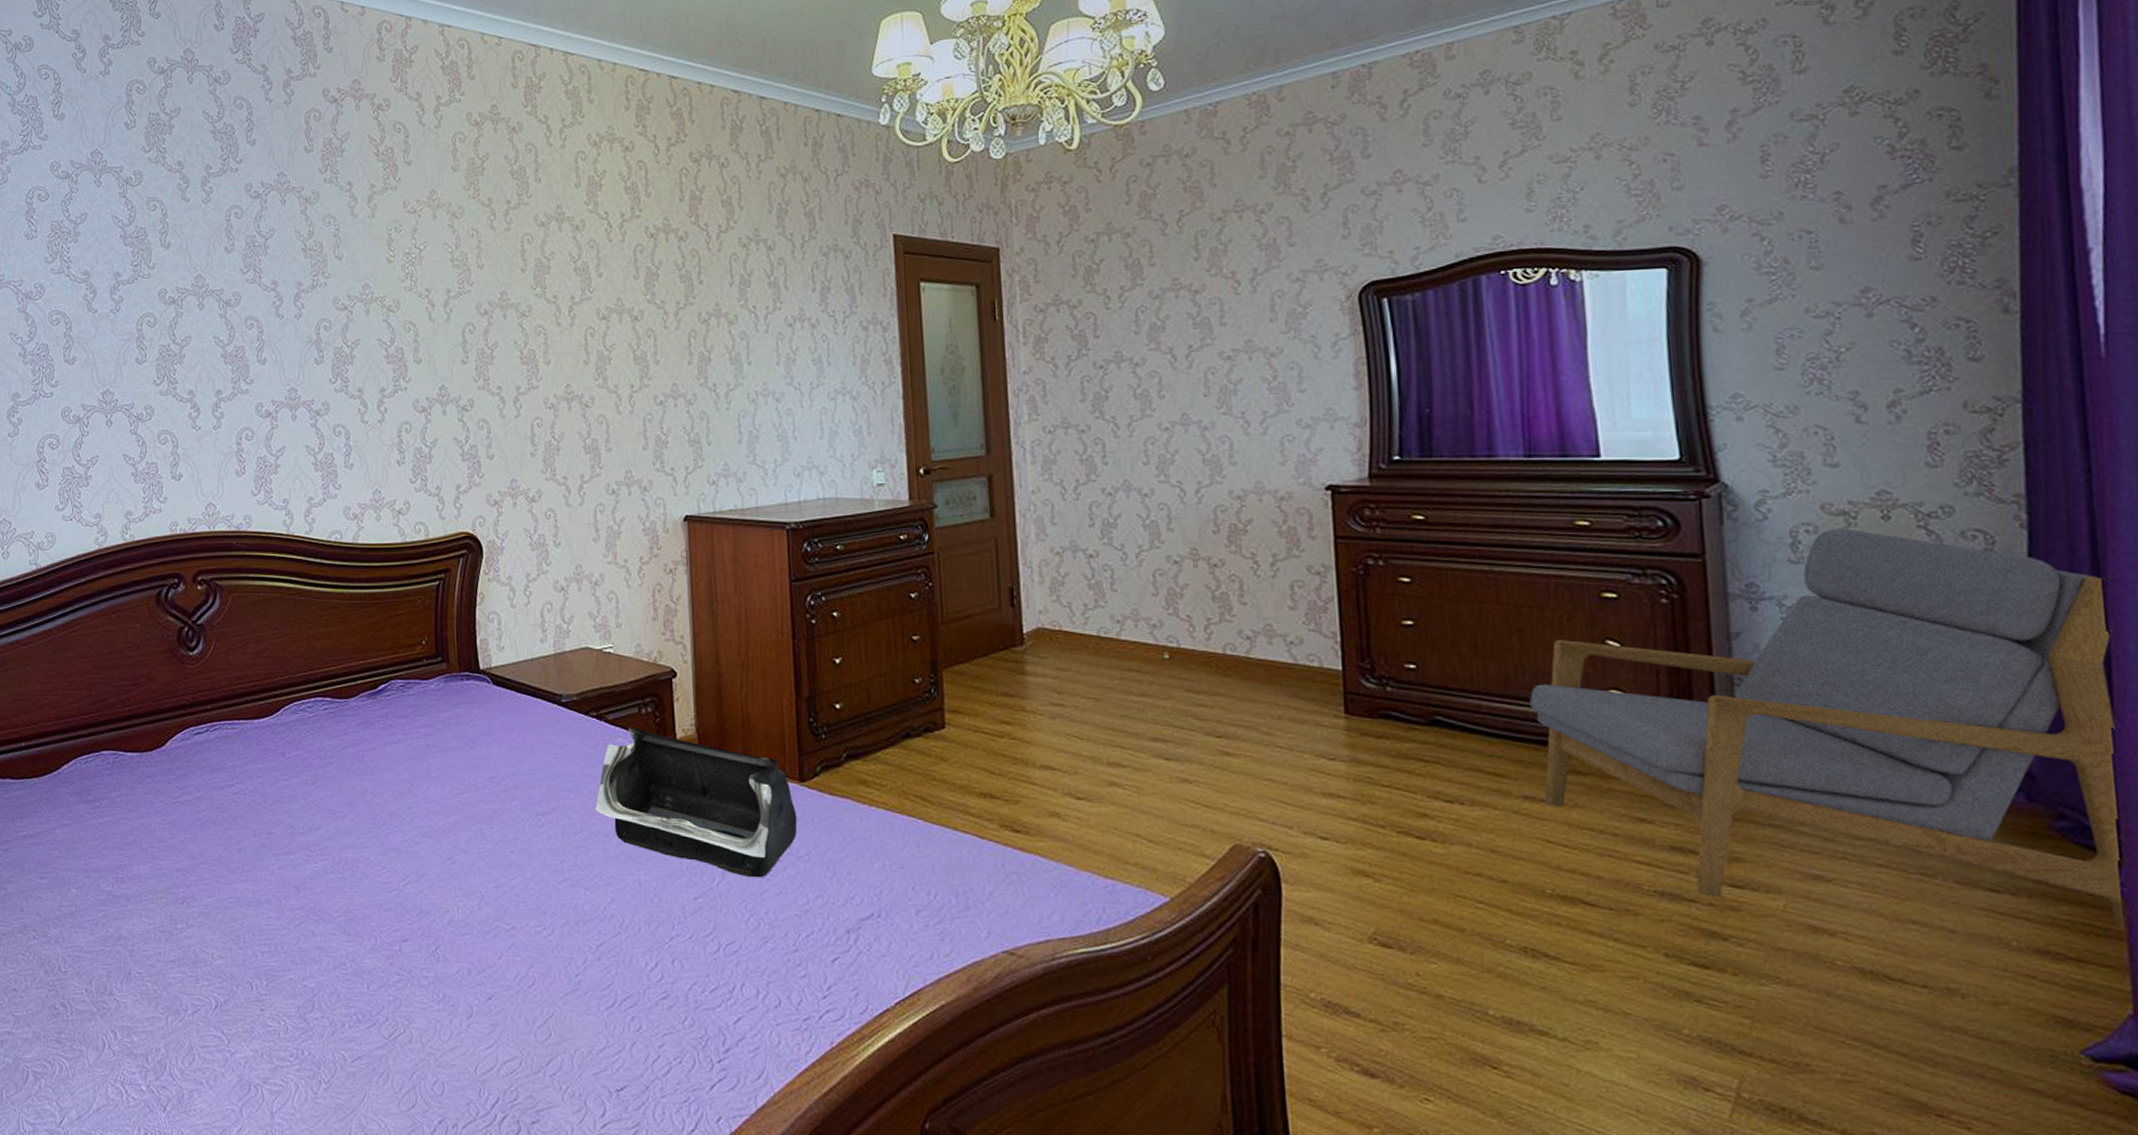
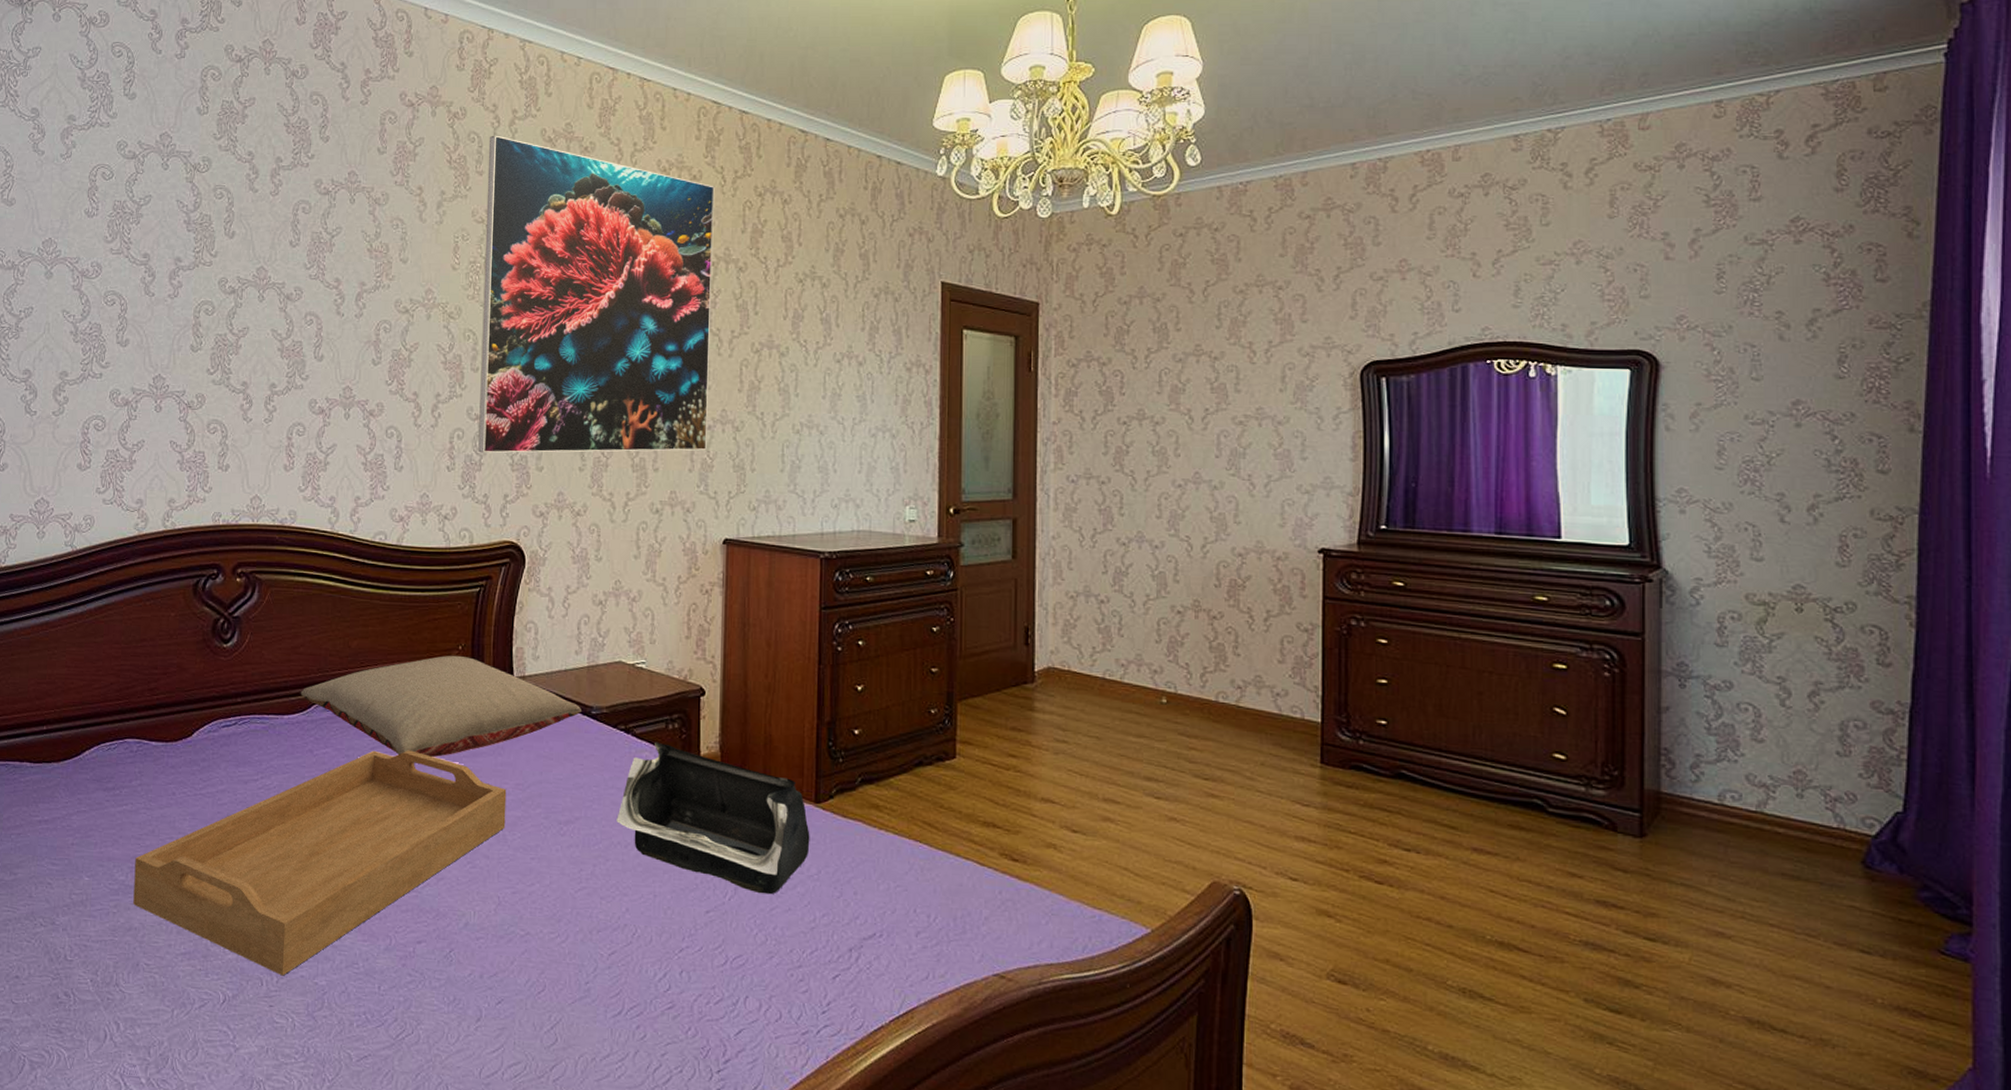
serving tray: none [119,748,483,980] -> present [133,750,507,976]
pillow: none [268,650,551,754] -> present [300,655,581,757]
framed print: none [414,123,660,445] -> present [478,135,715,454]
armchair: present [1530,528,2126,932] -> none [1484,617,1979,993]

